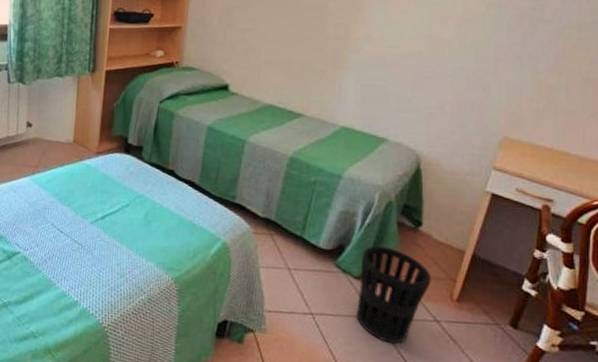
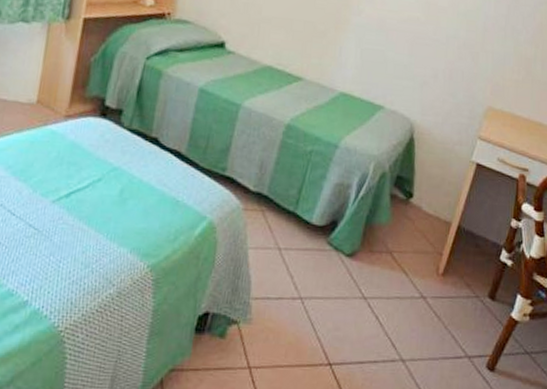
wastebasket: present [356,245,431,344] -> none [345,220,420,325]

